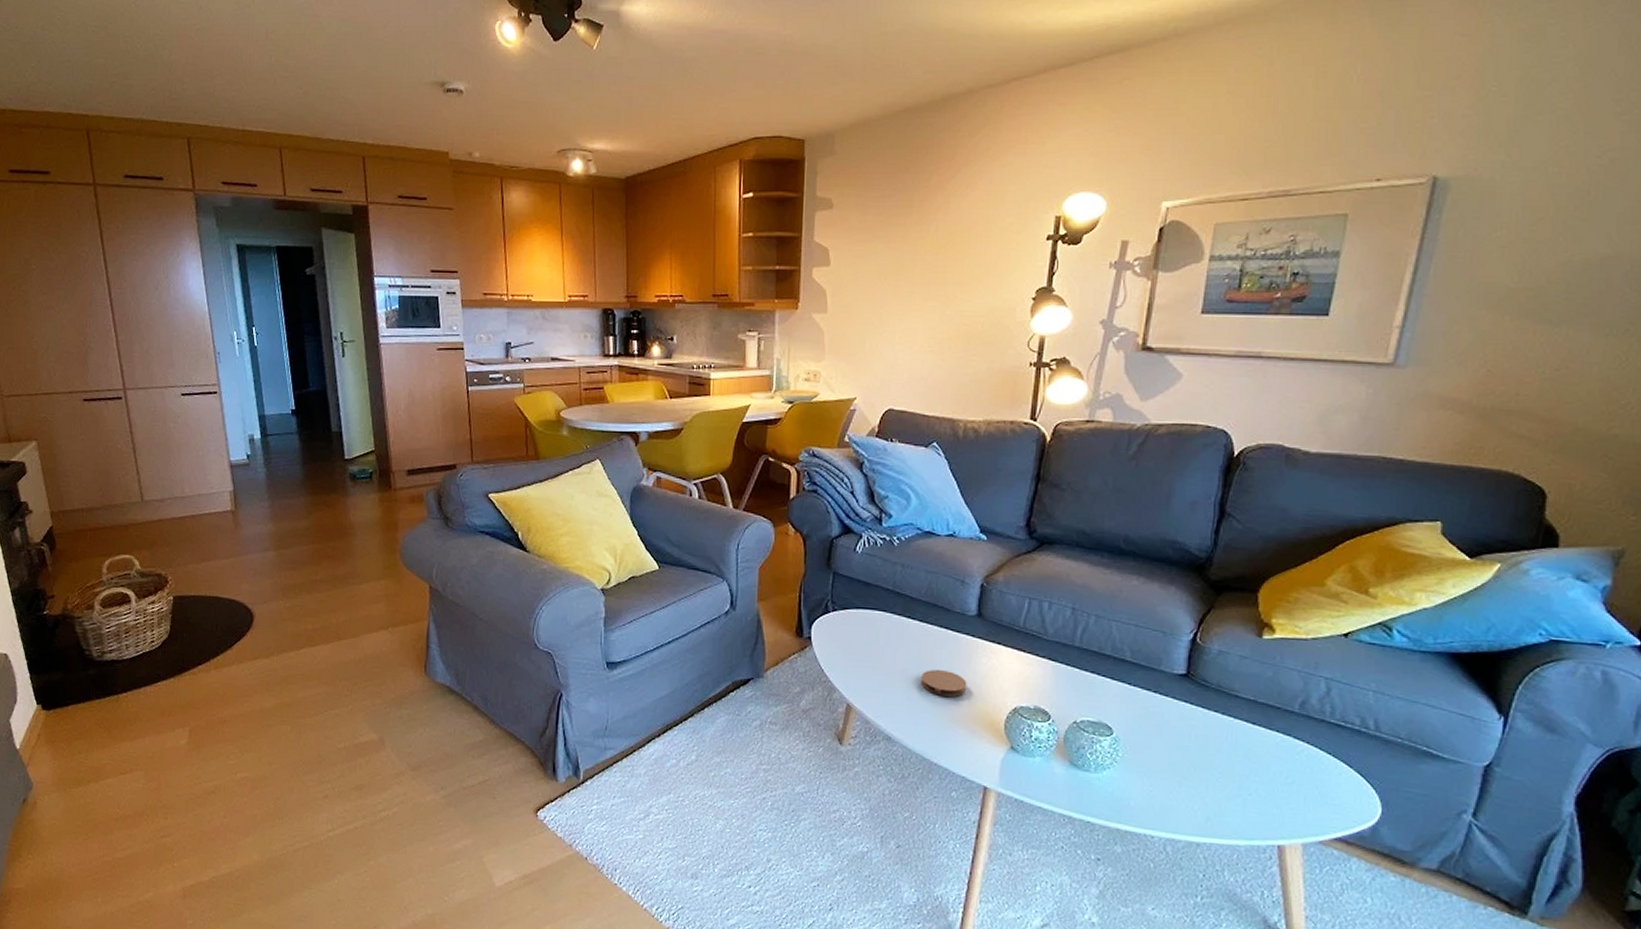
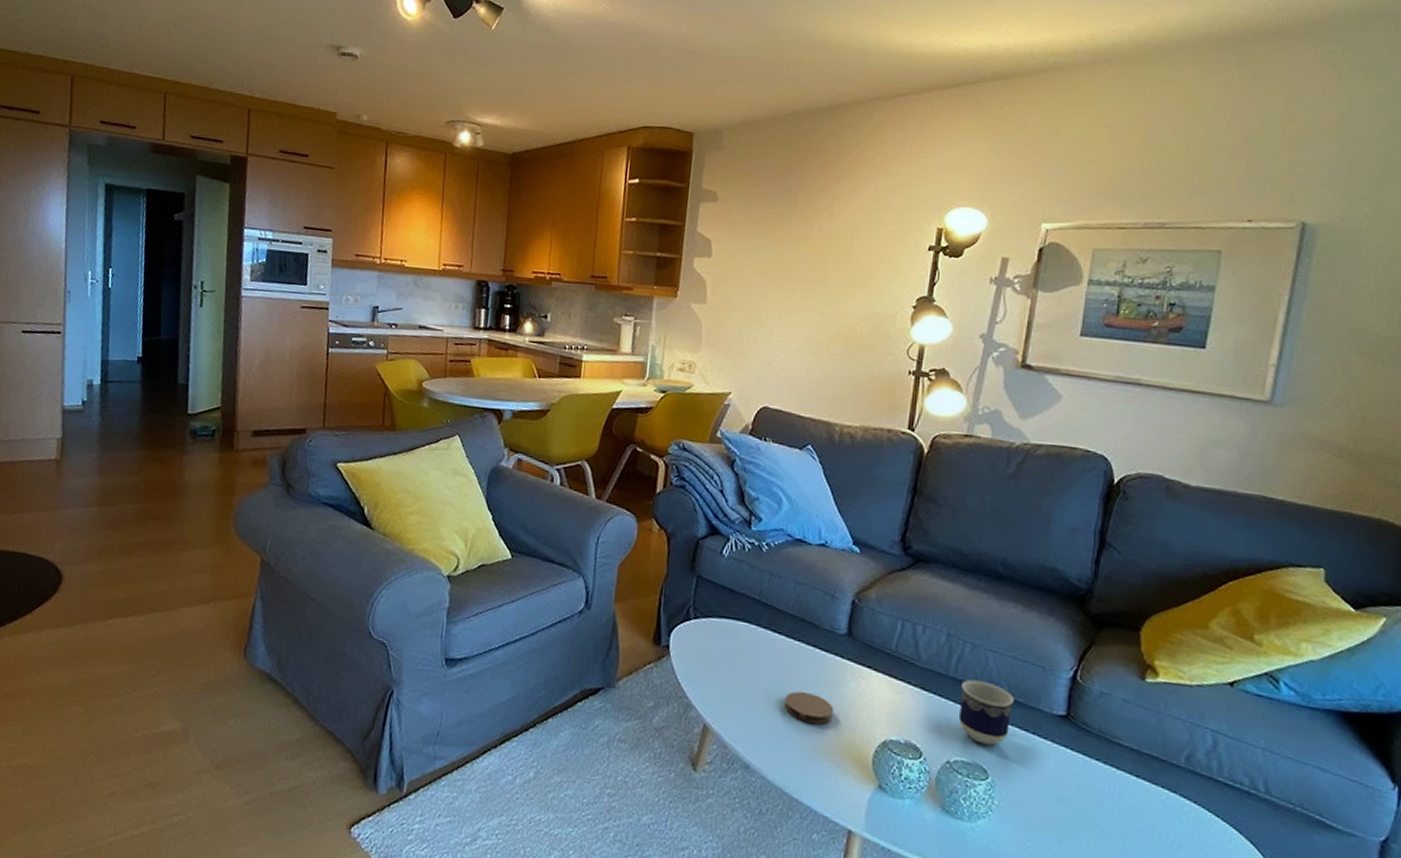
cup: none [1084,647,1136,705] -> present [958,679,1014,746]

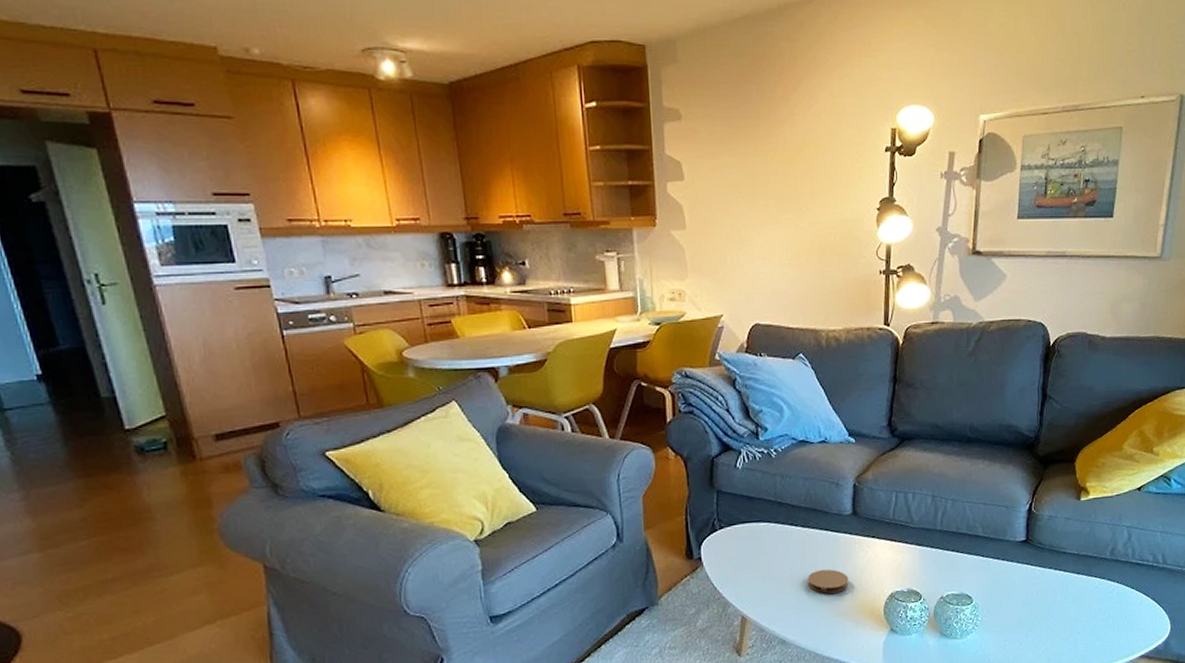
cup: present [958,679,1014,746] -> none [946,527,987,577]

